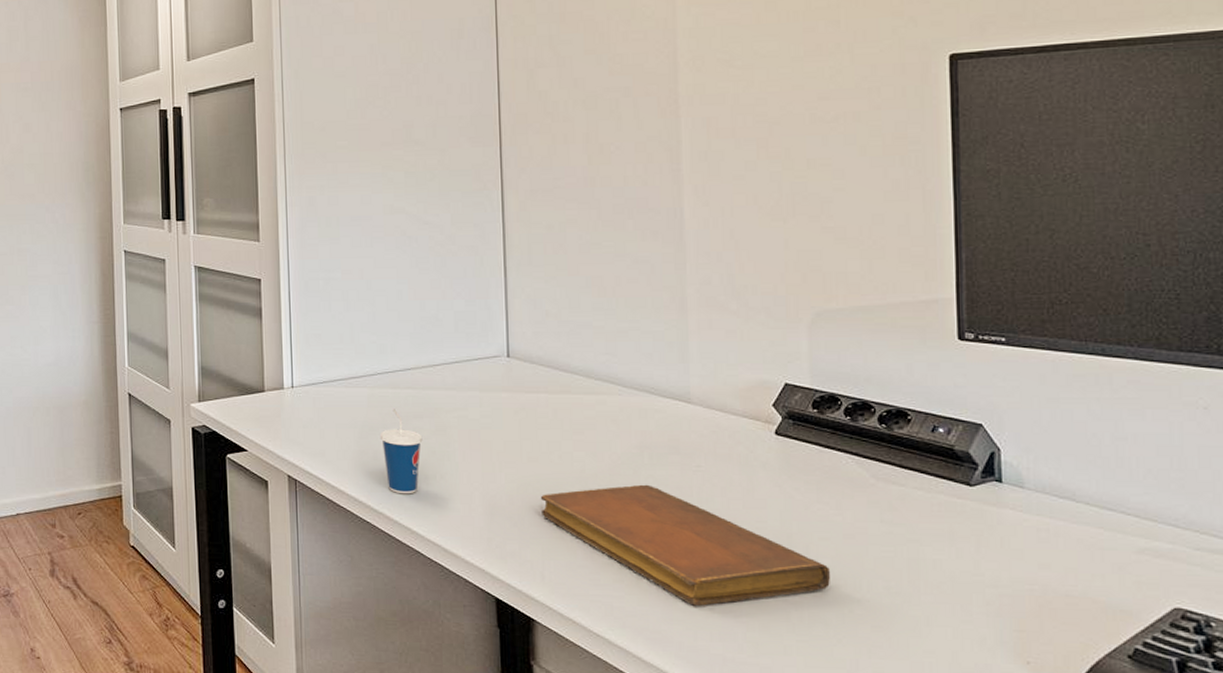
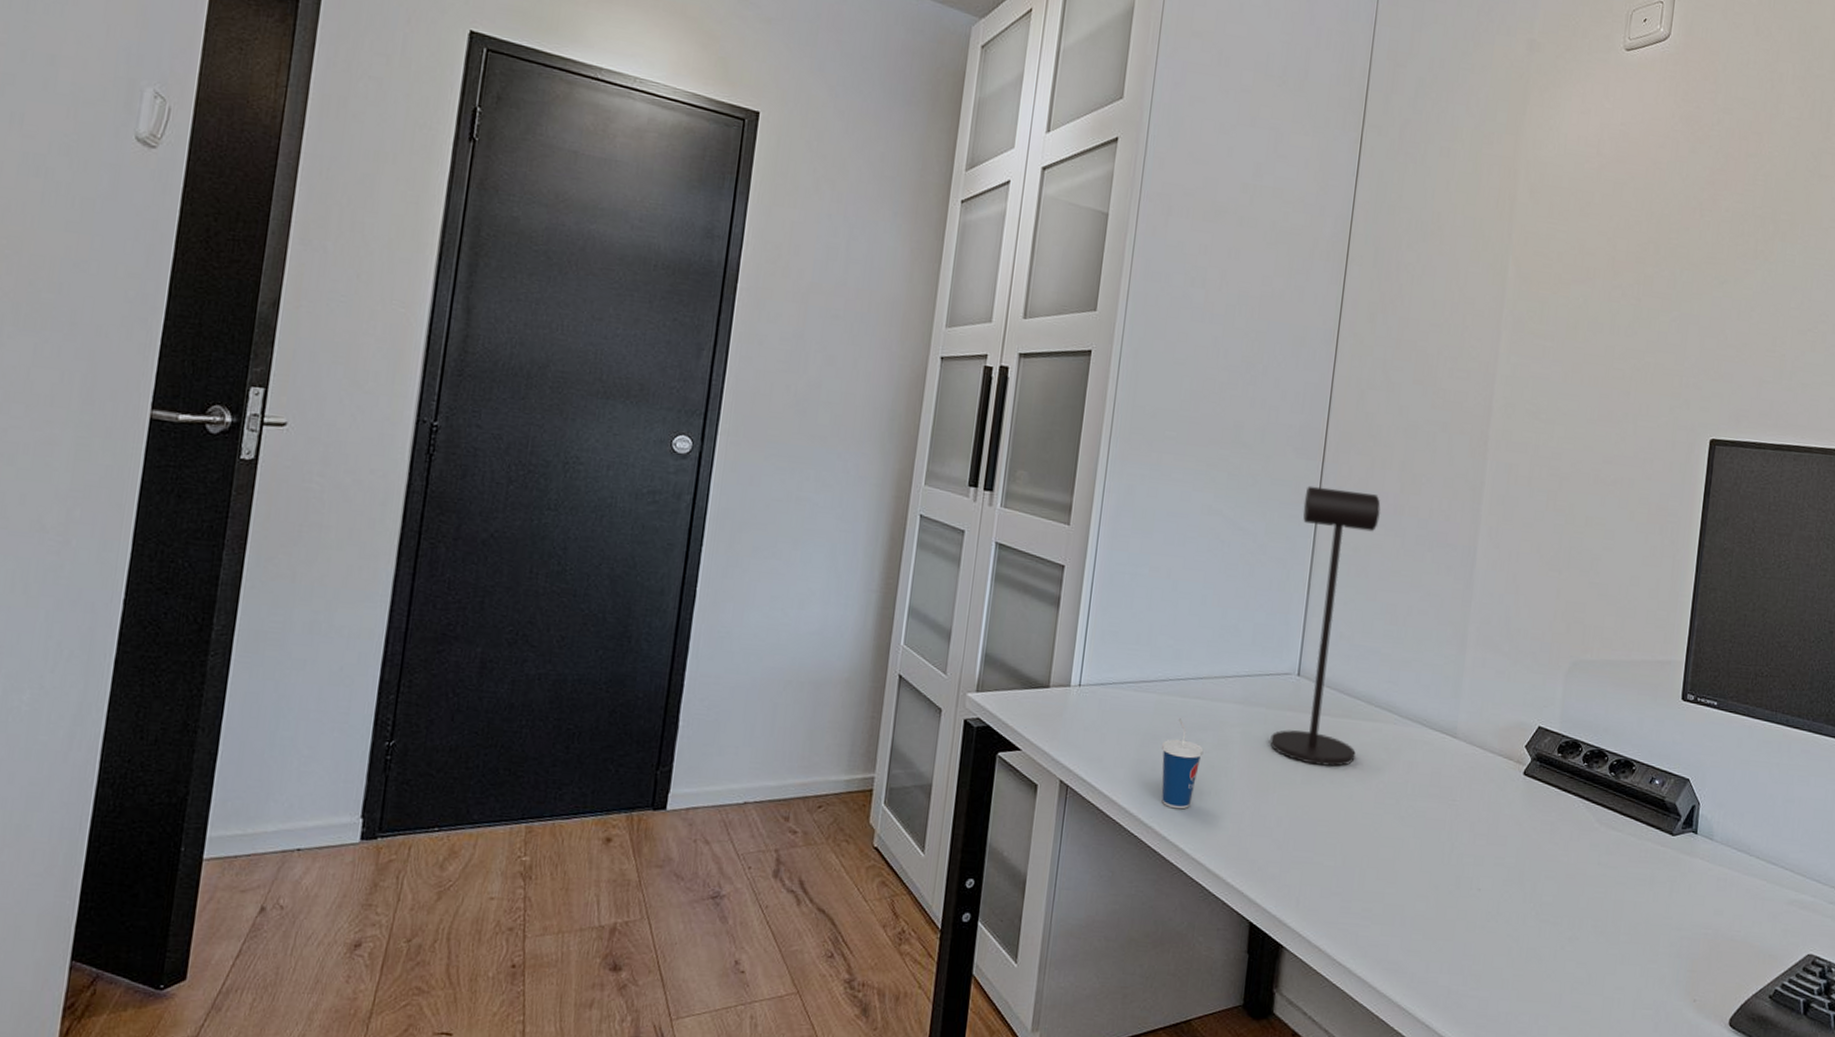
desk lamp: none [486,170,581,442] -> present [1270,485,1381,767]
notebook: present [541,484,830,606] -> none [1306,814,1551,938]

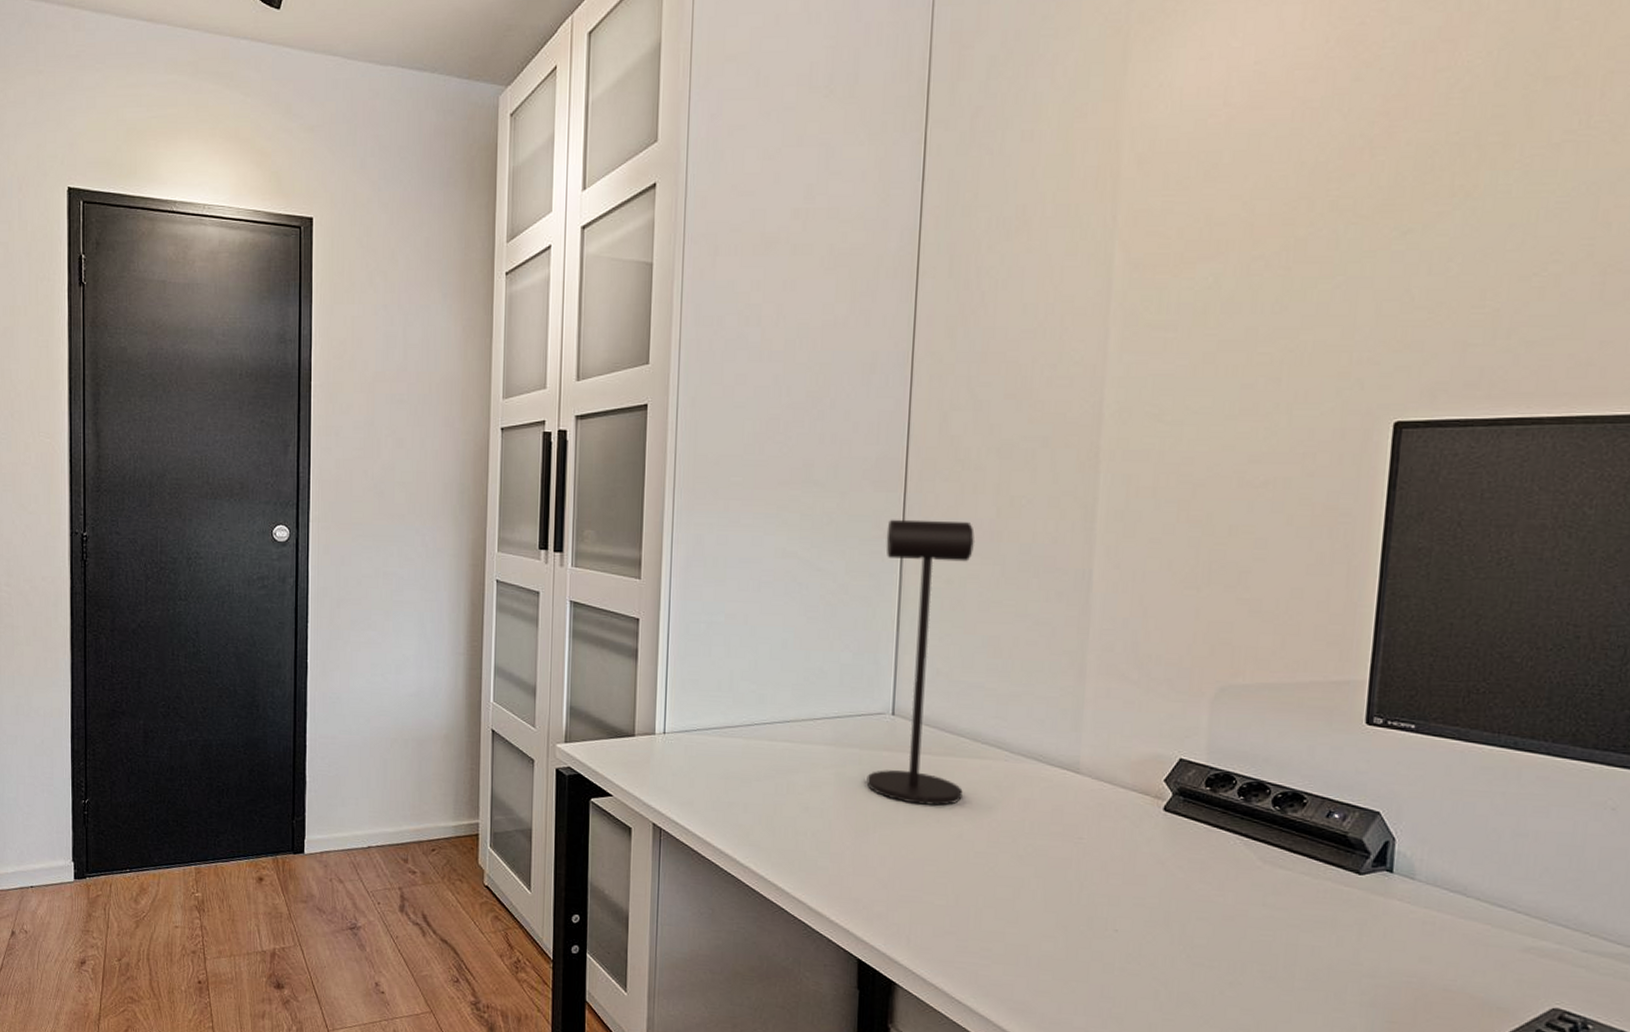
cup: present [1161,718,1204,809] -> none [751,761,797,850]

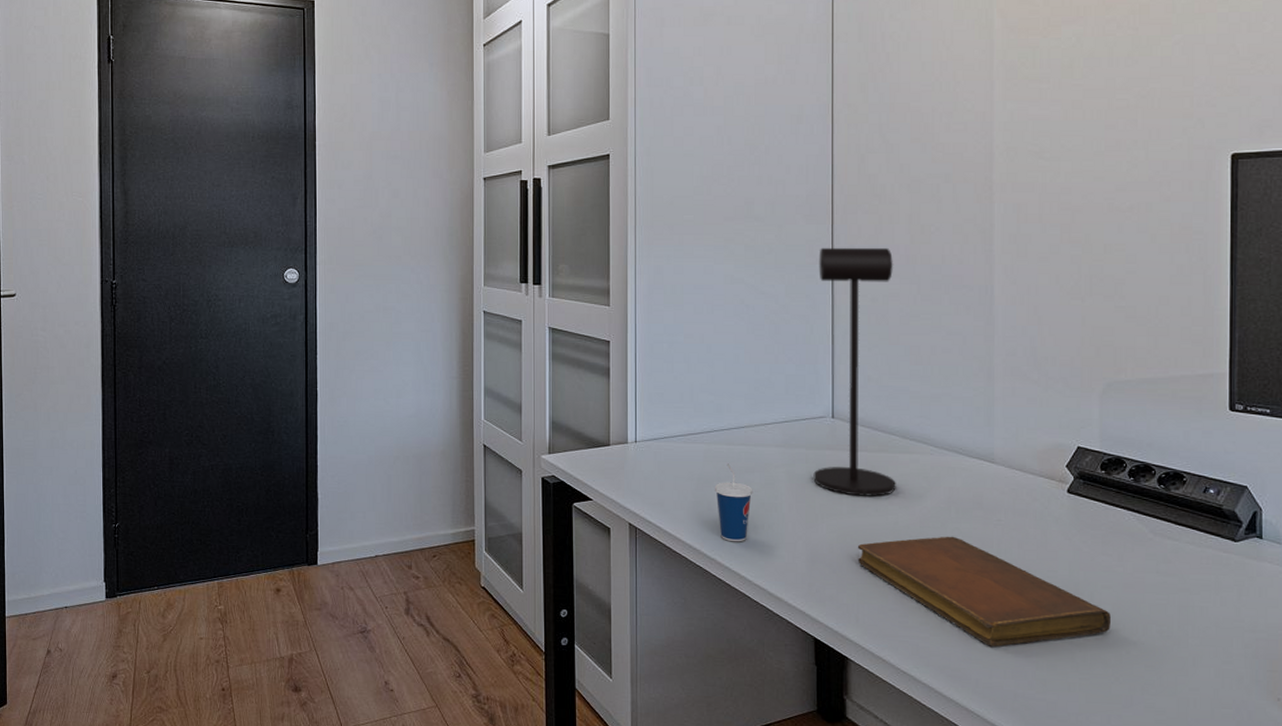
cup: none [751,761,797,850] -> present [714,463,753,542]
notebook: none [913,853,1205,979] -> present [858,536,1111,647]

